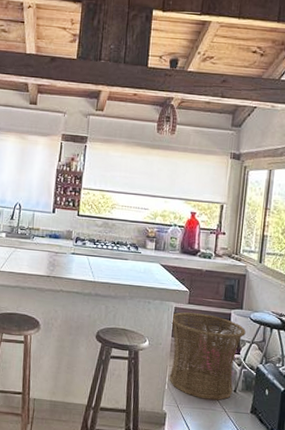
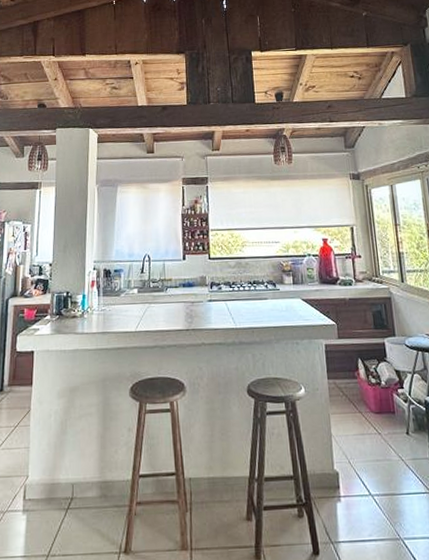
basket: present [169,312,246,400] -> none [323,347,406,449]

